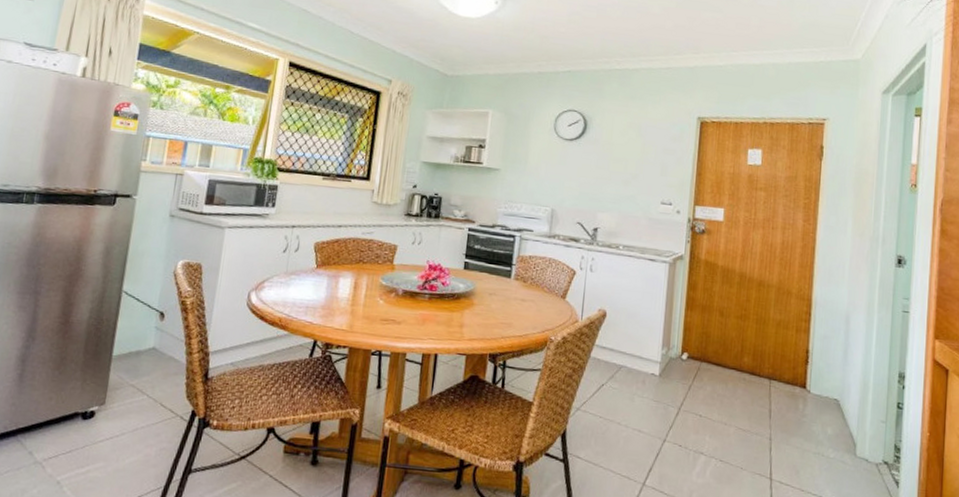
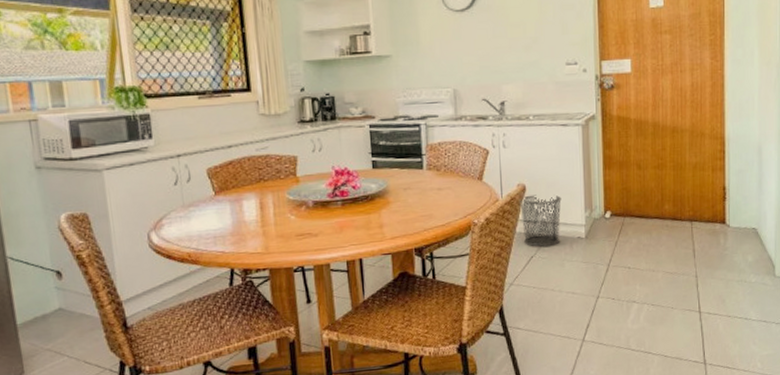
trash can: none [596,322,640,377] -> present [520,194,562,247]

